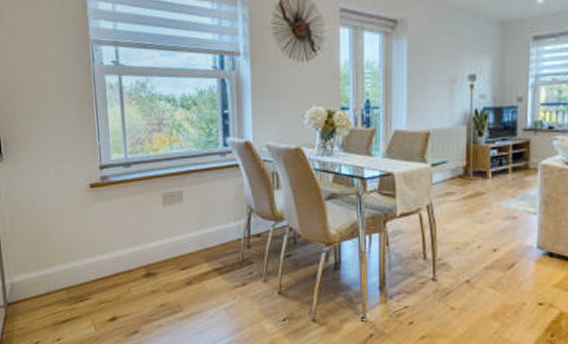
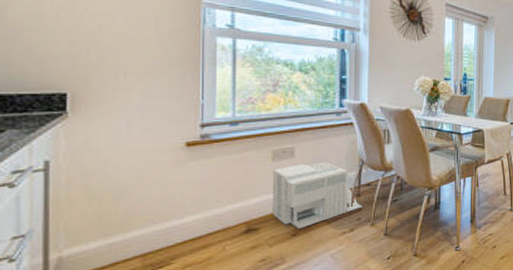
architectural model: none [165,207,253,278] -> present [273,161,362,229]

